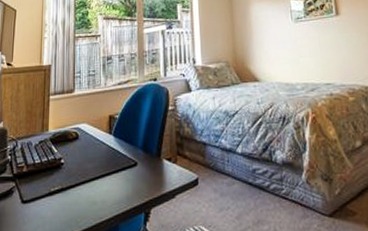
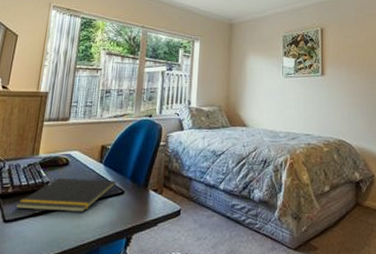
notepad: none [31,151,129,189] -> present [15,178,117,212]

